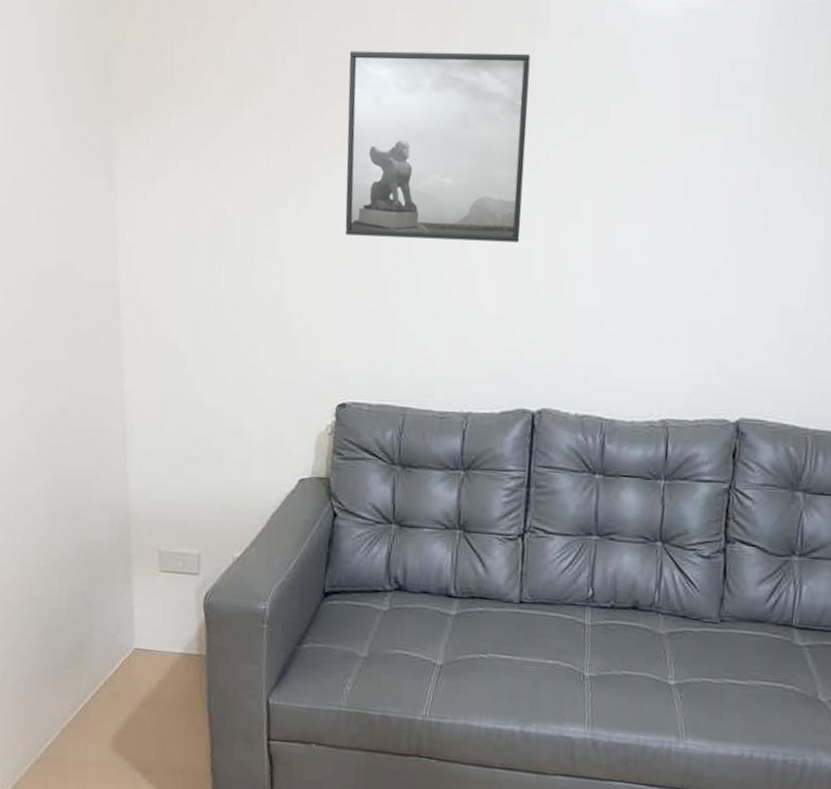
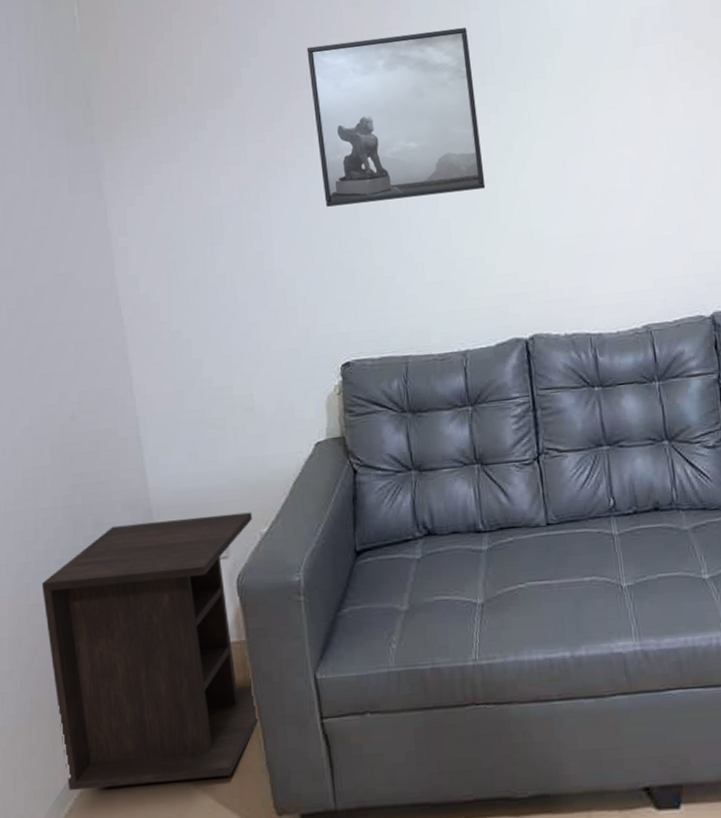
nightstand: none [17,523,227,773] -> present [41,512,260,791]

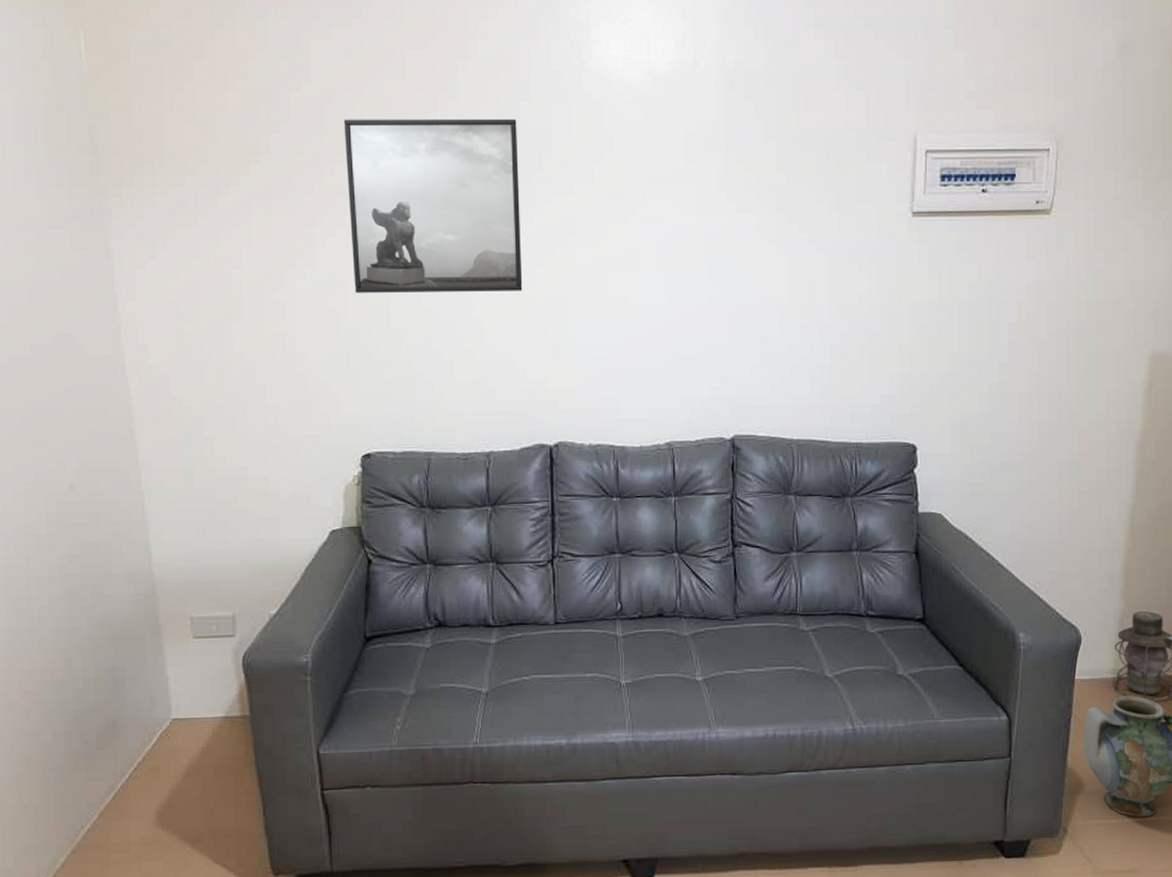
nightstand: present [41,512,260,791] -> none [34,593,261,848]

